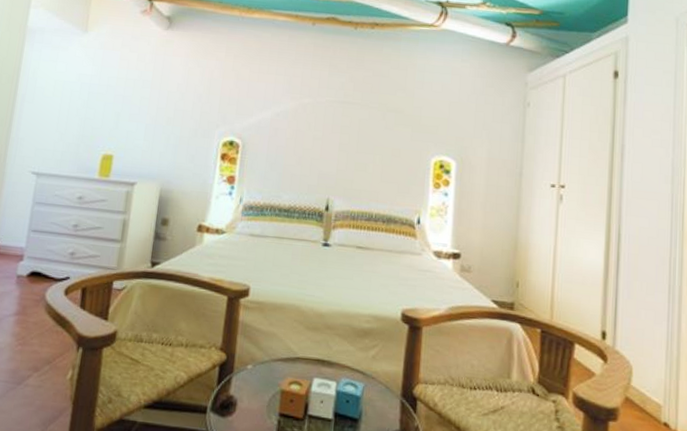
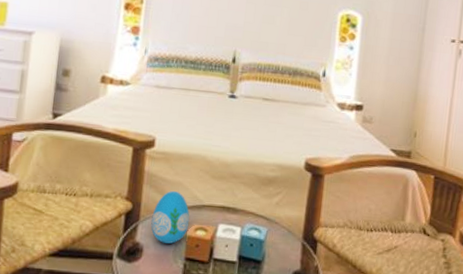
decorative egg: none [245,342,284,398] -> present [151,191,190,244]

